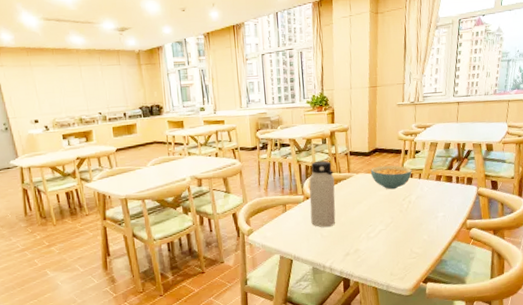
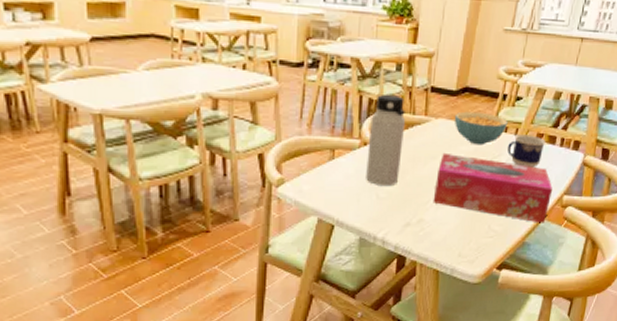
tissue box: none [364,197,457,244] -> present [433,152,553,223]
cup: none [415,177,444,203] -> present [507,134,546,169]

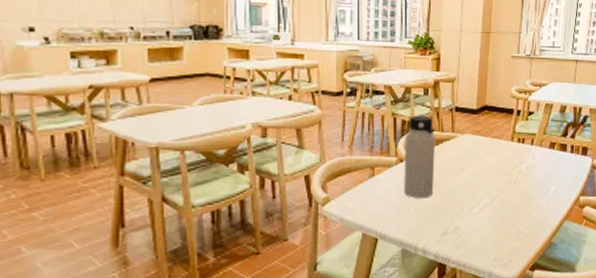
tissue box: present [433,152,553,223] -> none [466,164,570,224]
cereal bowl: present [454,111,508,146] -> none [477,126,524,156]
cup: present [507,134,546,169] -> none [527,144,558,174]

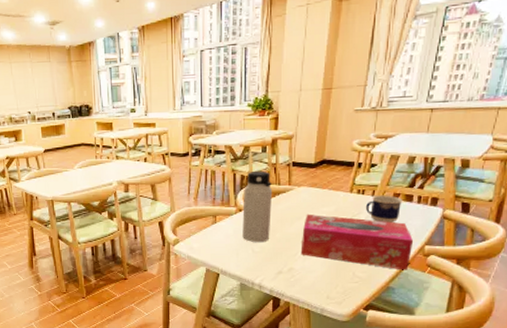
tissue box: none [466,164,570,224] -> present [300,214,414,270]
cup: none [527,144,558,174] -> present [366,195,402,224]

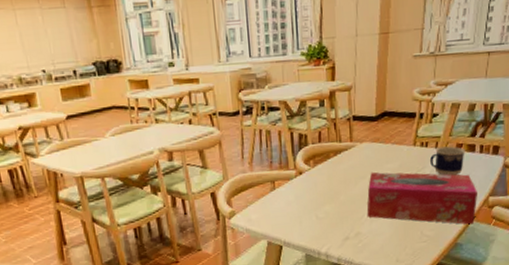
water bottle: present [242,170,273,243] -> none [303,127,334,208]

